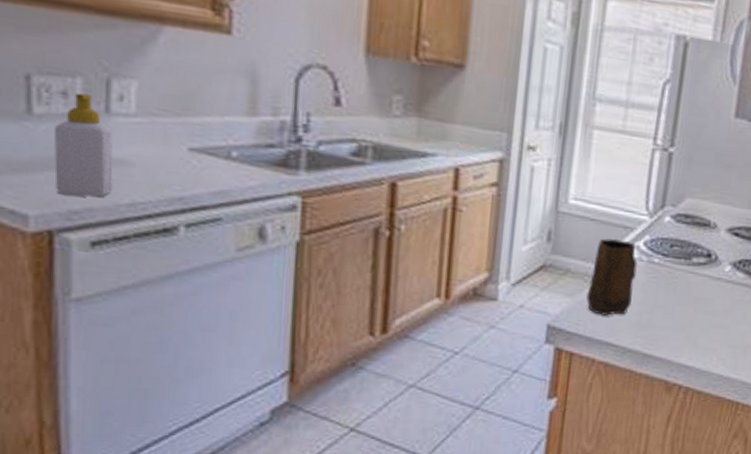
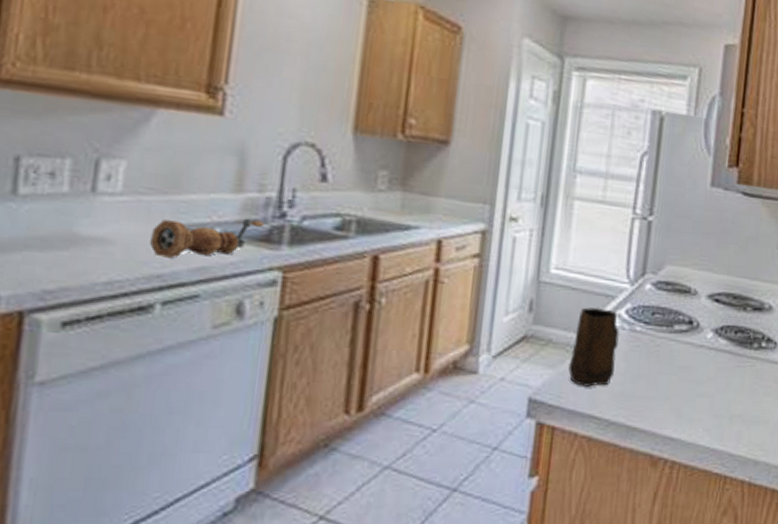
soap bottle: present [54,93,113,197] -> none [32,173,97,276]
pepper mill: none [169,142,280,182] -> present [150,218,264,259]

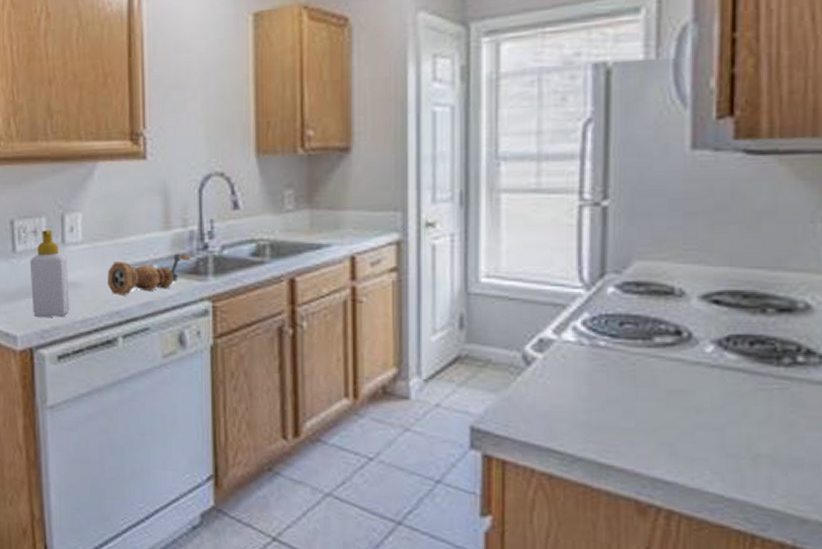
soap bottle: none [32,173,97,276] -> present [30,230,70,318]
mug: present [568,307,619,387] -> none [515,319,578,415]

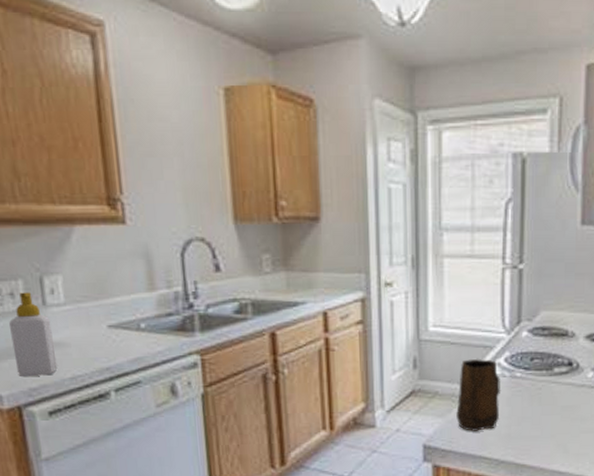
pepper mill: present [107,253,191,296] -> none [94,312,178,353]
mug: none [515,319,578,415] -> present [456,358,502,431]

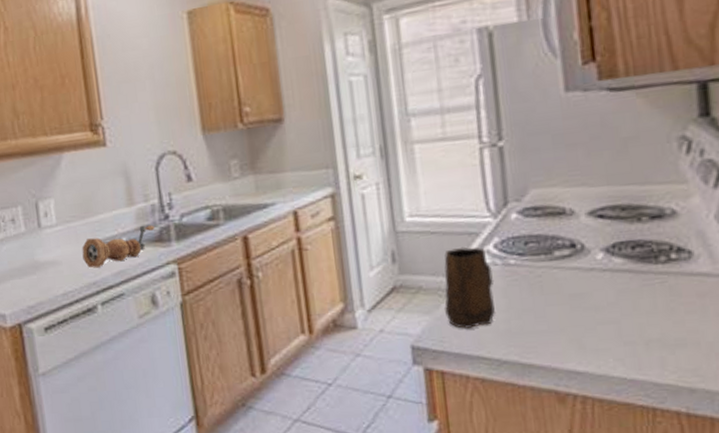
soap bottle: present [9,292,58,378] -> none [11,217,52,296]
pepper mill: none [94,312,178,353] -> present [81,225,155,269]

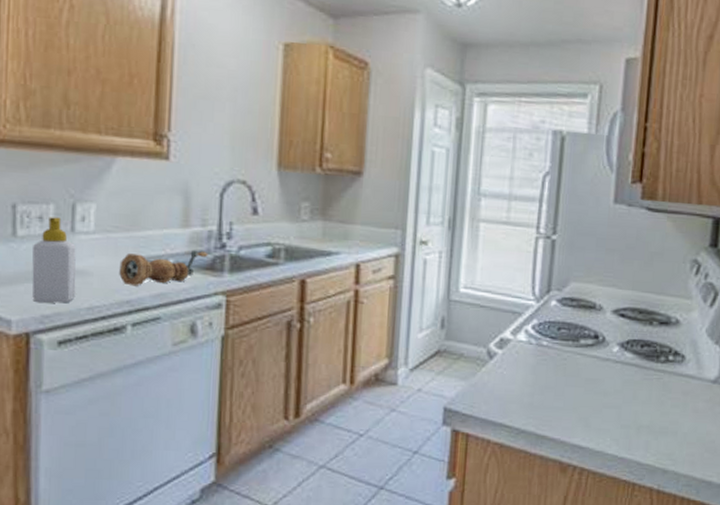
soap bottle: none [11,217,52,296] -> present [32,217,76,304]
mug: present [444,247,495,329] -> none [480,323,527,398]

